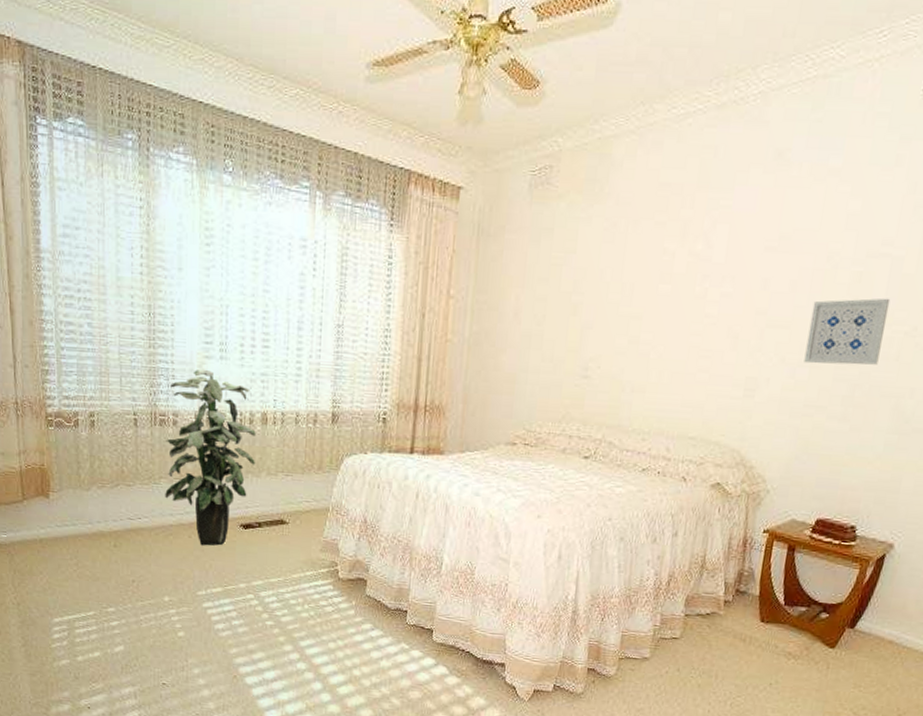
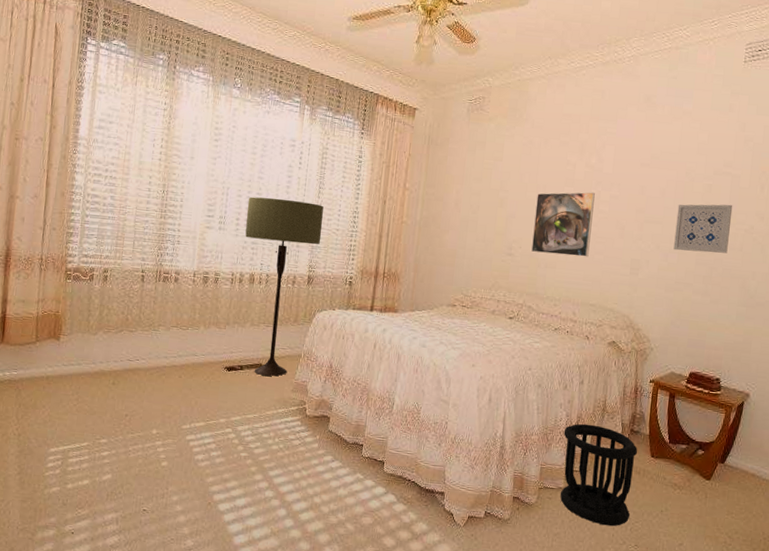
indoor plant: present [165,369,256,546] -> none [162,237,244,385]
floor lamp: none [252,316,347,534] -> present [245,197,324,377]
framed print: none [613,289,700,377] -> present [531,192,595,257]
wastebasket: none [645,583,744,701] -> present [560,423,638,527]

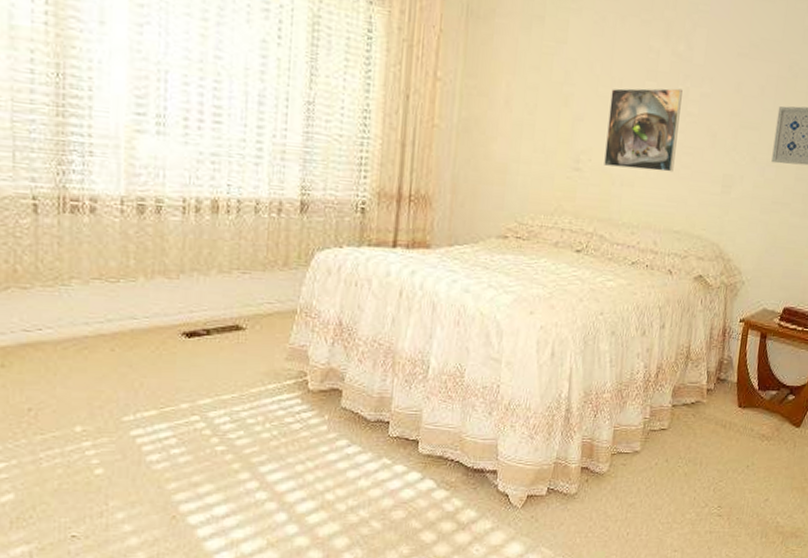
floor lamp: present [245,197,324,377] -> none [199,85,319,341]
wastebasket: present [560,423,638,527] -> none [636,375,724,489]

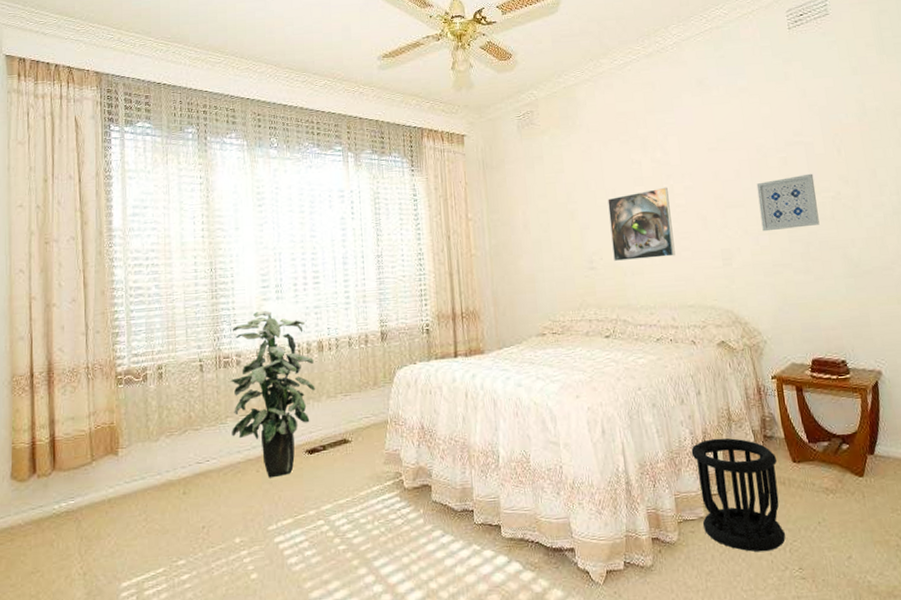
indoor plant: none [78,145,204,361] -> present [230,310,316,478]
wastebasket: none [636,375,724,489] -> present [691,438,786,552]

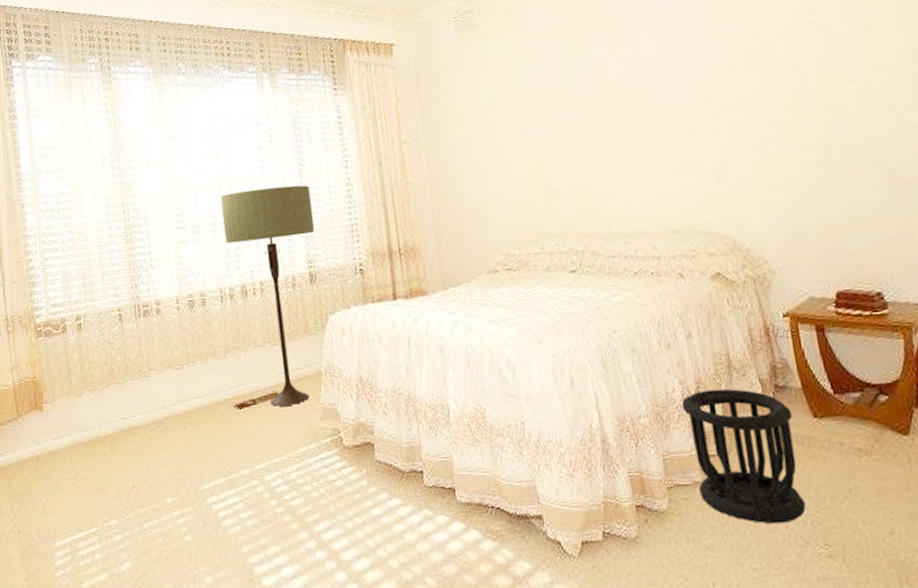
indoor plant: present [230,310,316,478] -> none [150,253,242,435]
floor lamp: none [303,252,388,452] -> present [220,185,315,407]
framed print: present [607,187,676,261] -> none [567,89,655,182]
wall art: present [756,173,820,232] -> none [757,60,843,137]

